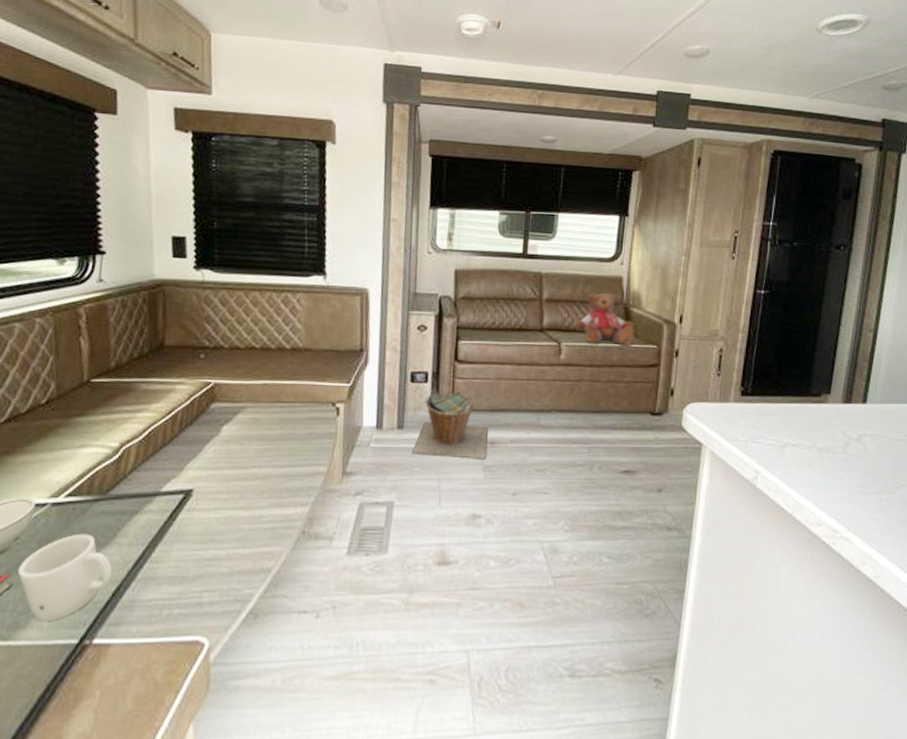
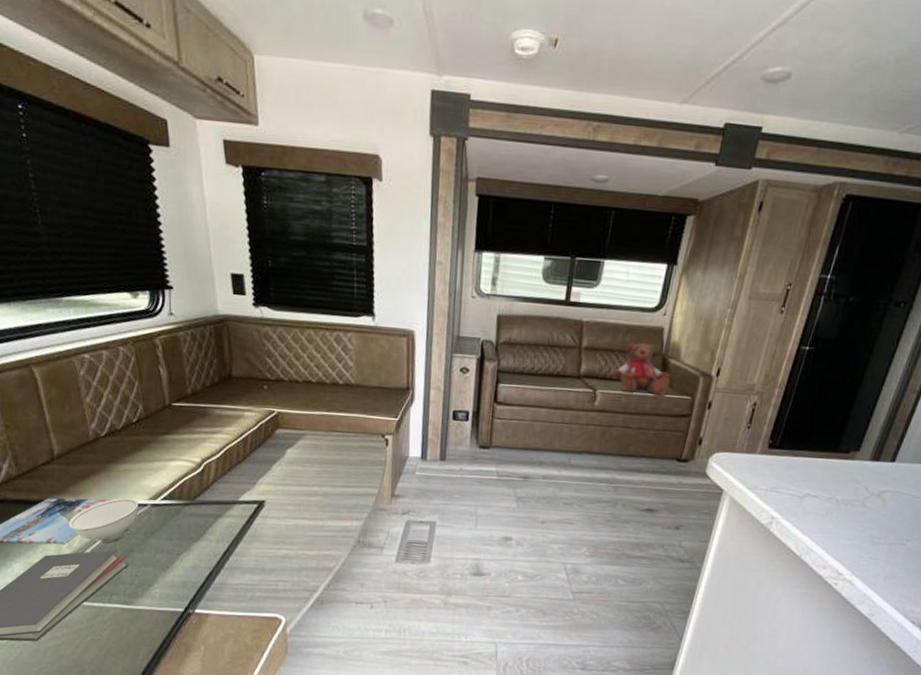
mug: present [17,533,113,622] -> none [131,529,205,594]
laundry basket: present [411,391,488,460] -> none [452,430,522,492]

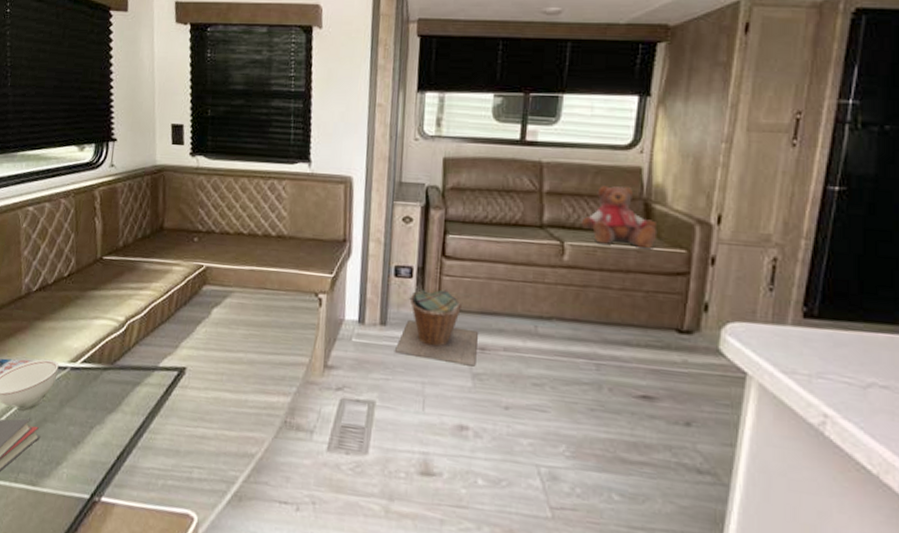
laundry basket: none [452,430,522,492] -> present [394,289,478,367]

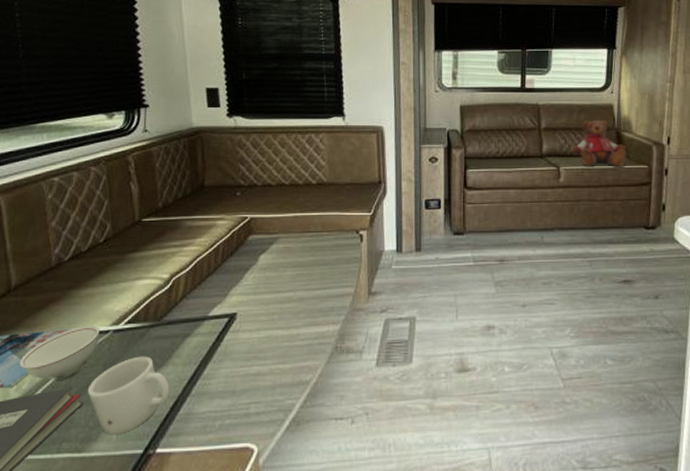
mug: none [44,397,118,475] -> present [87,356,170,436]
laundry basket: present [394,289,478,367] -> none [429,215,497,276]

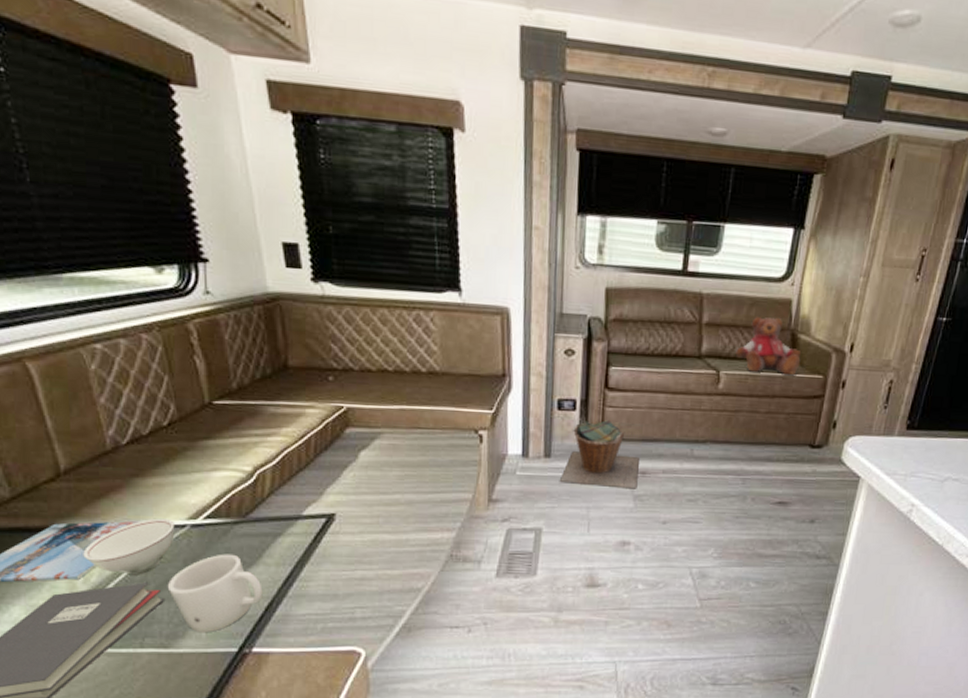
laundry basket: none [429,215,497,276] -> present [559,420,639,489]

